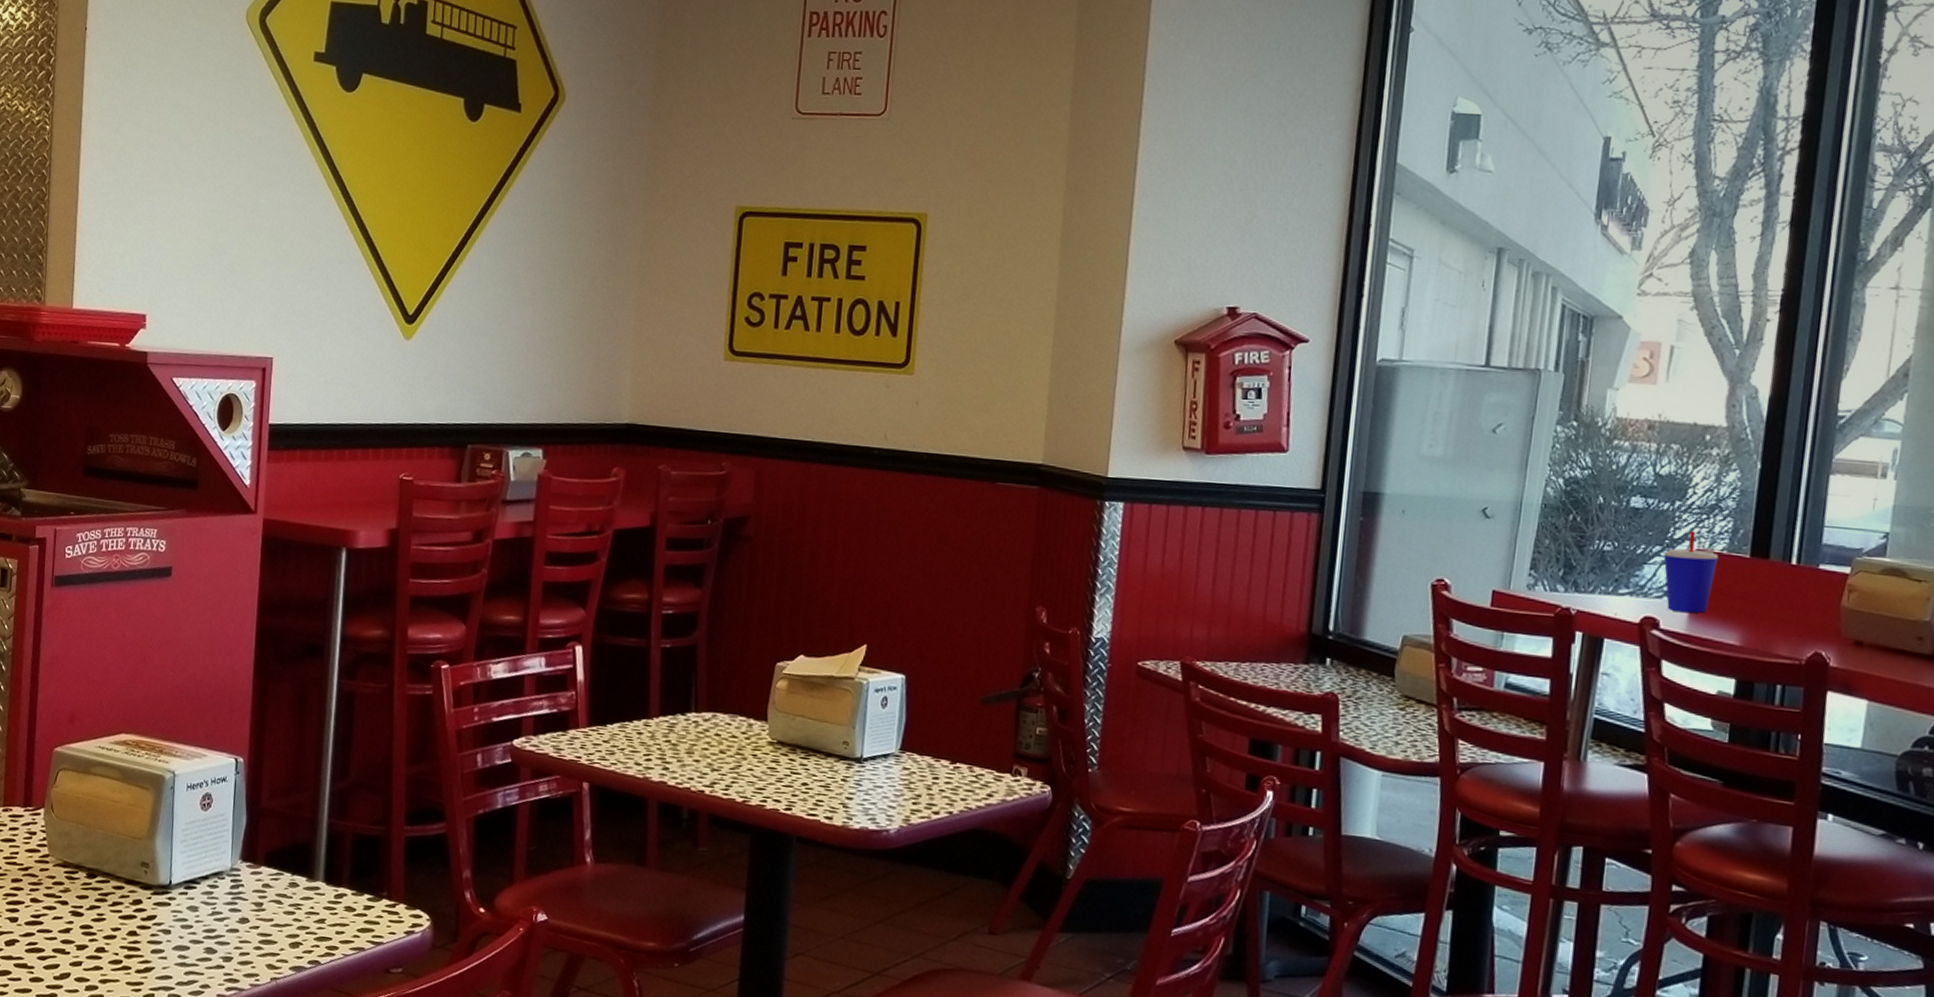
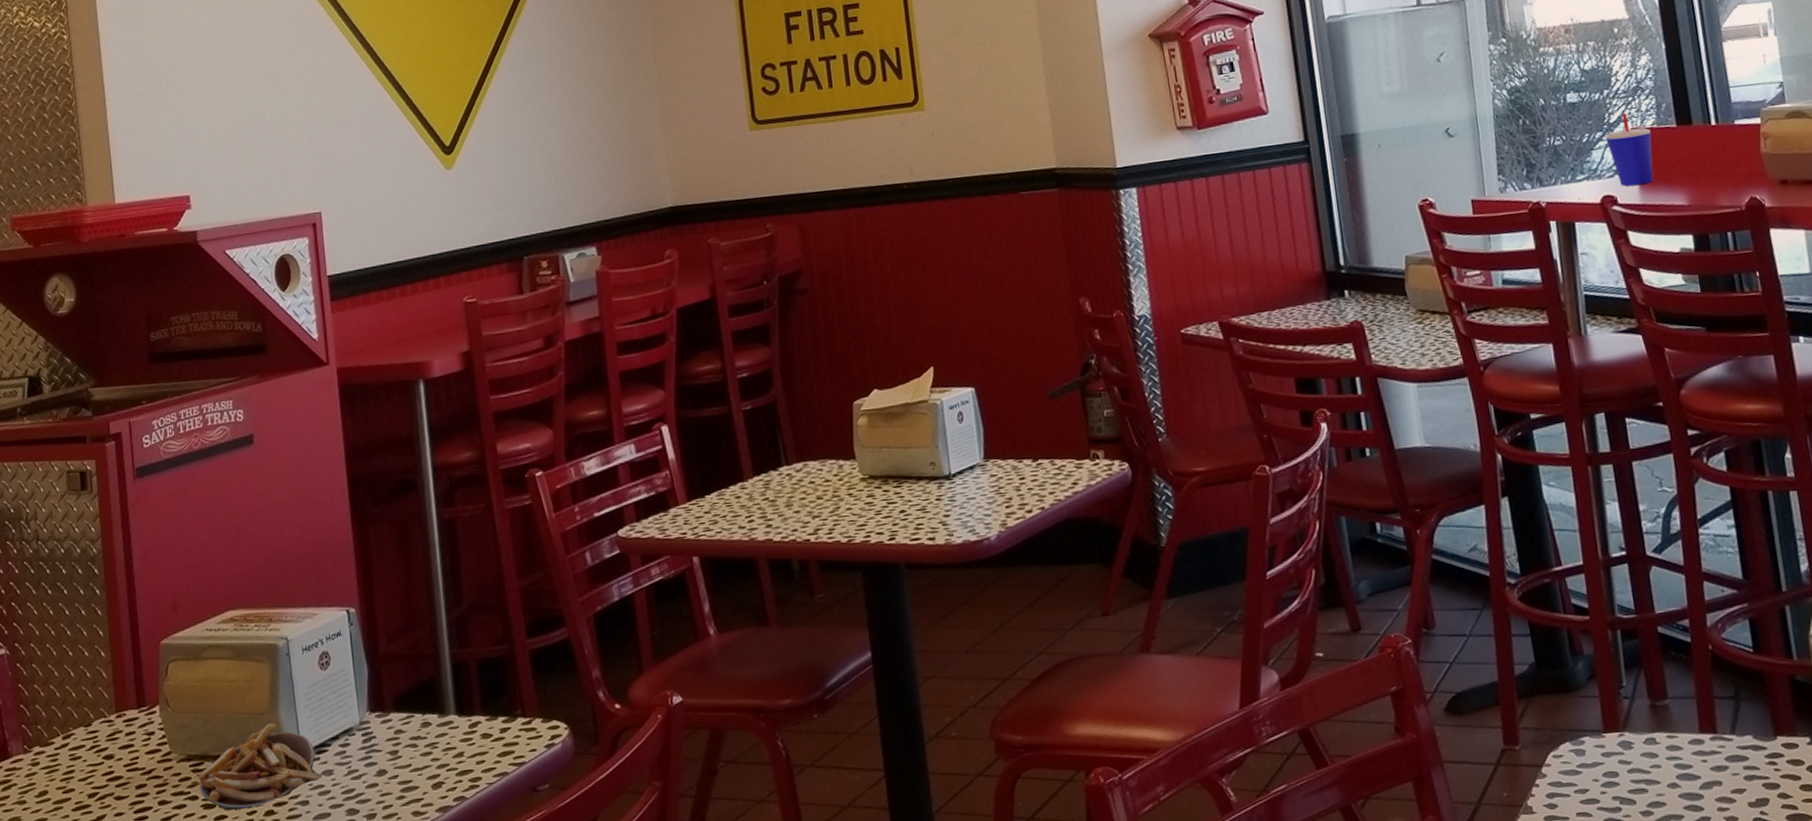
french fries: none [70,849,188,926] -> present [198,723,323,810]

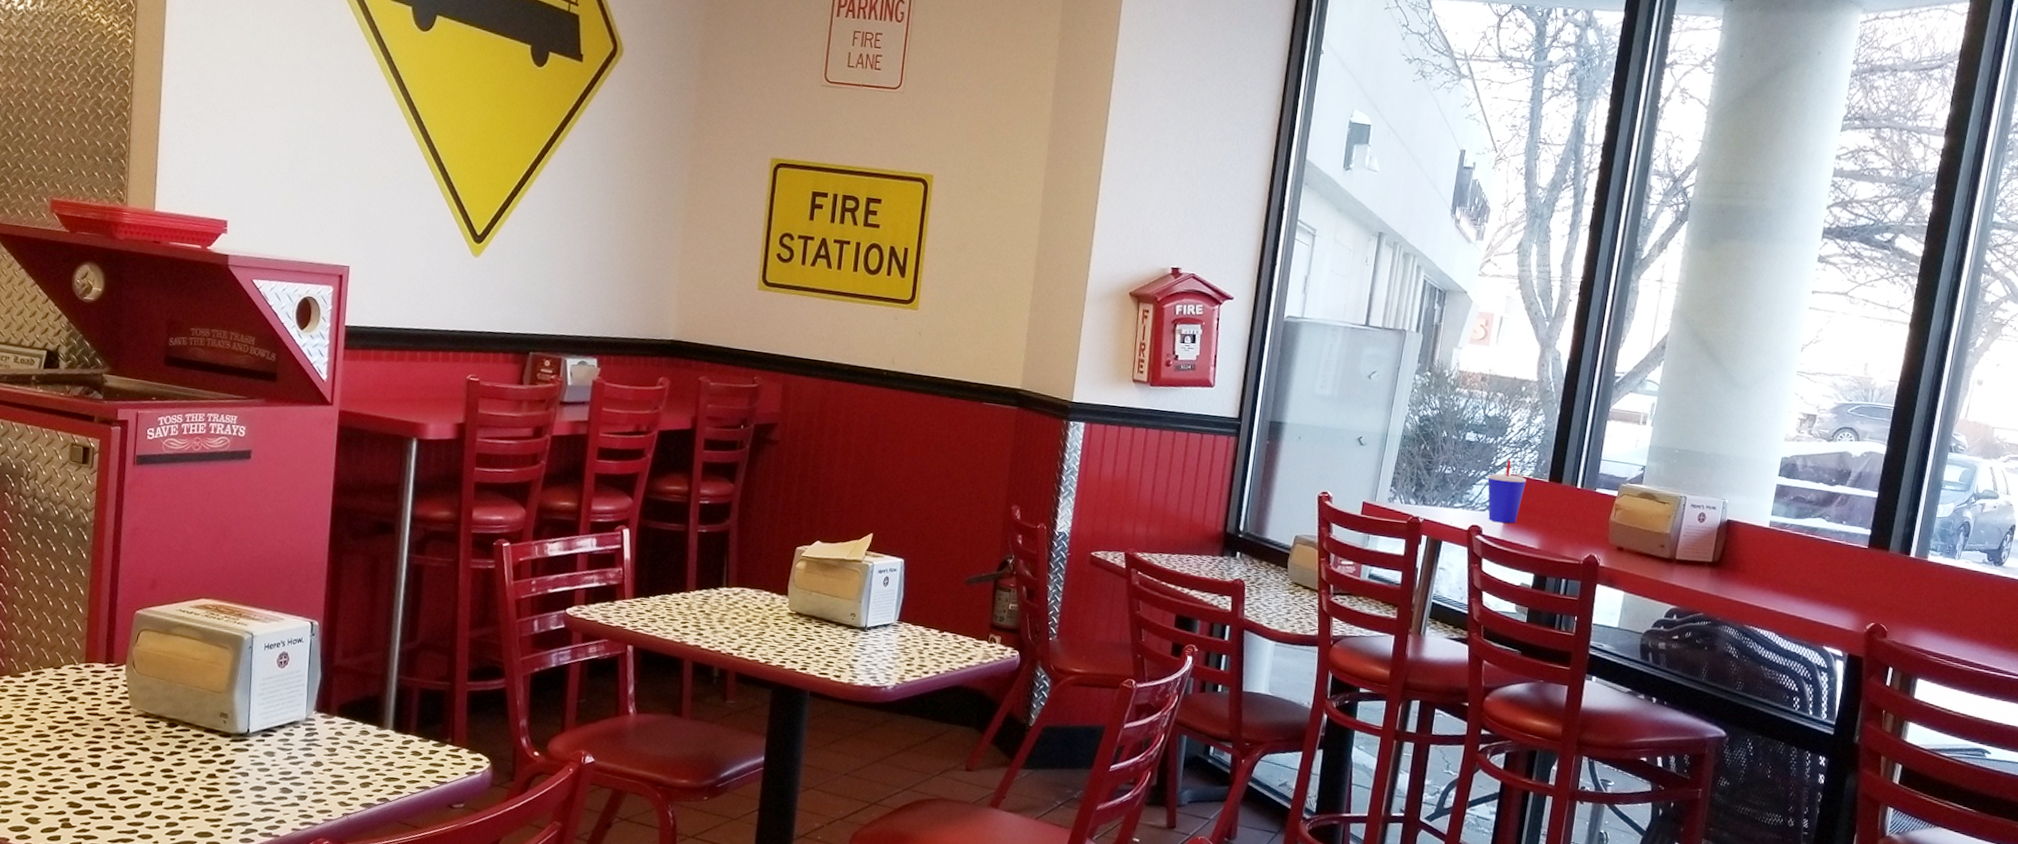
french fries: present [198,723,323,810] -> none [151,702,265,769]

